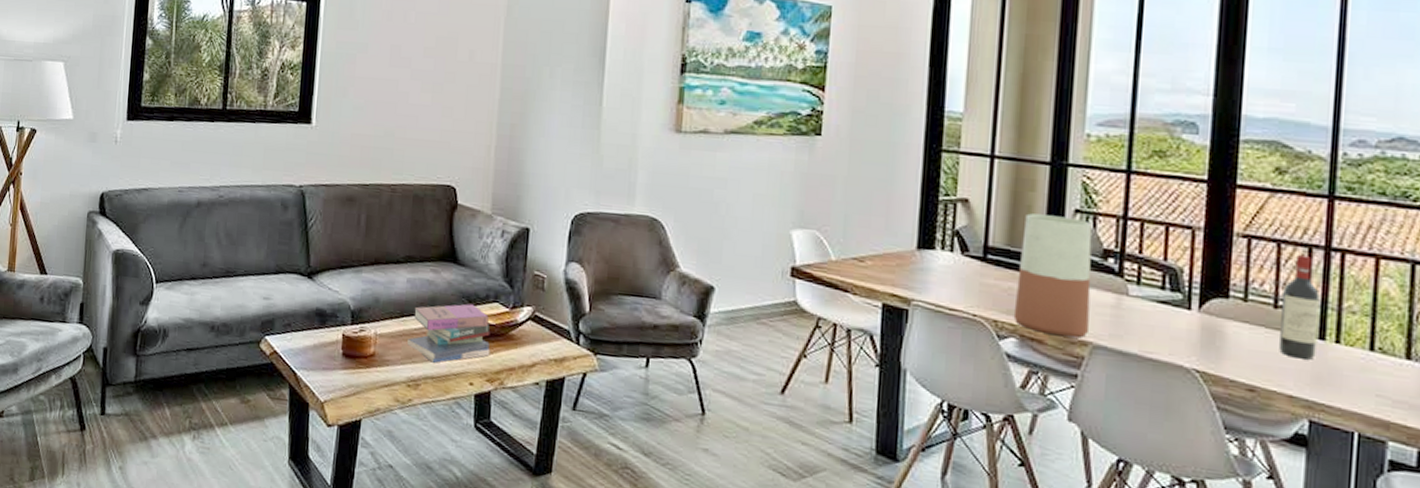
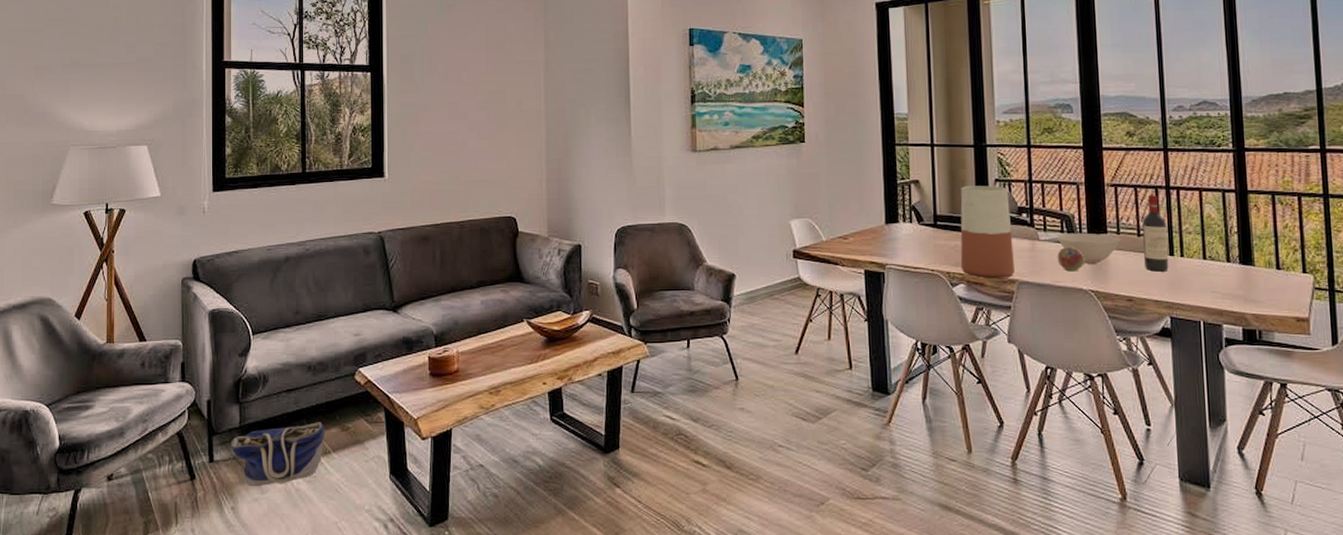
tote bag: none [124,387,224,451] -> present [231,422,325,486]
books: present [407,303,491,363] -> none [486,315,558,370]
fruit: none [1151,309,1192,343] -> present [1057,247,1085,272]
bowl: none [1153,290,1248,336] -> present [1056,233,1121,264]

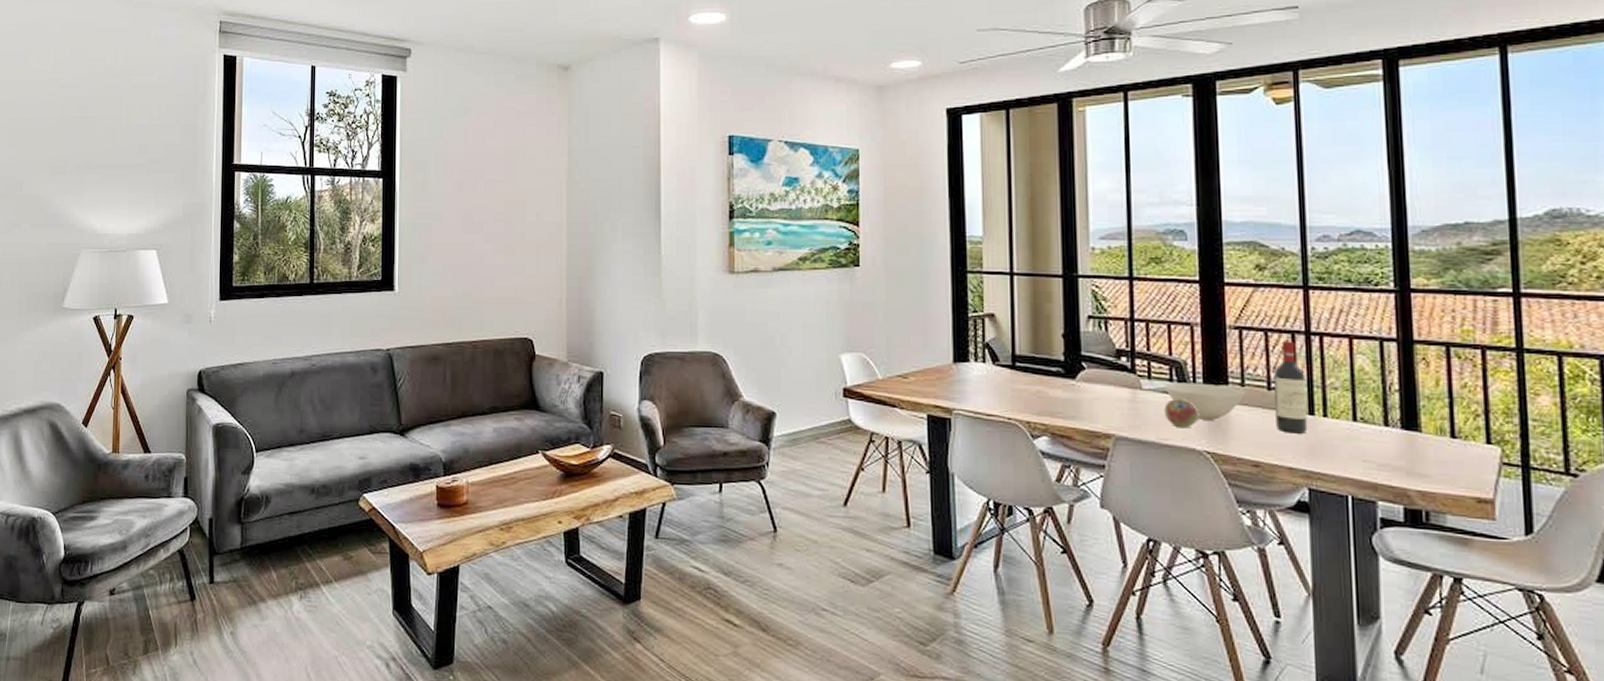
tote bag: present [231,422,325,486] -> none [232,548,328,612]
vase: present [960,185,1014,278] -> none [1043,322,1110,432]

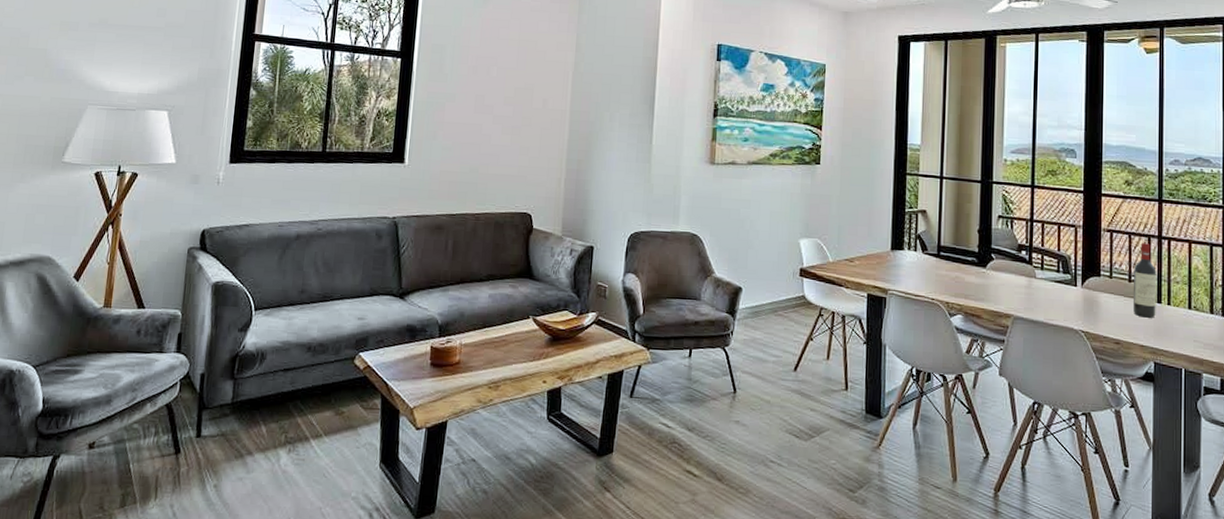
bowl: present [1163,382,1246,420] -> none [1052,273,1113,305]
fruit: present [1164,399,1199,428] -> none [1051,287,1078,311]

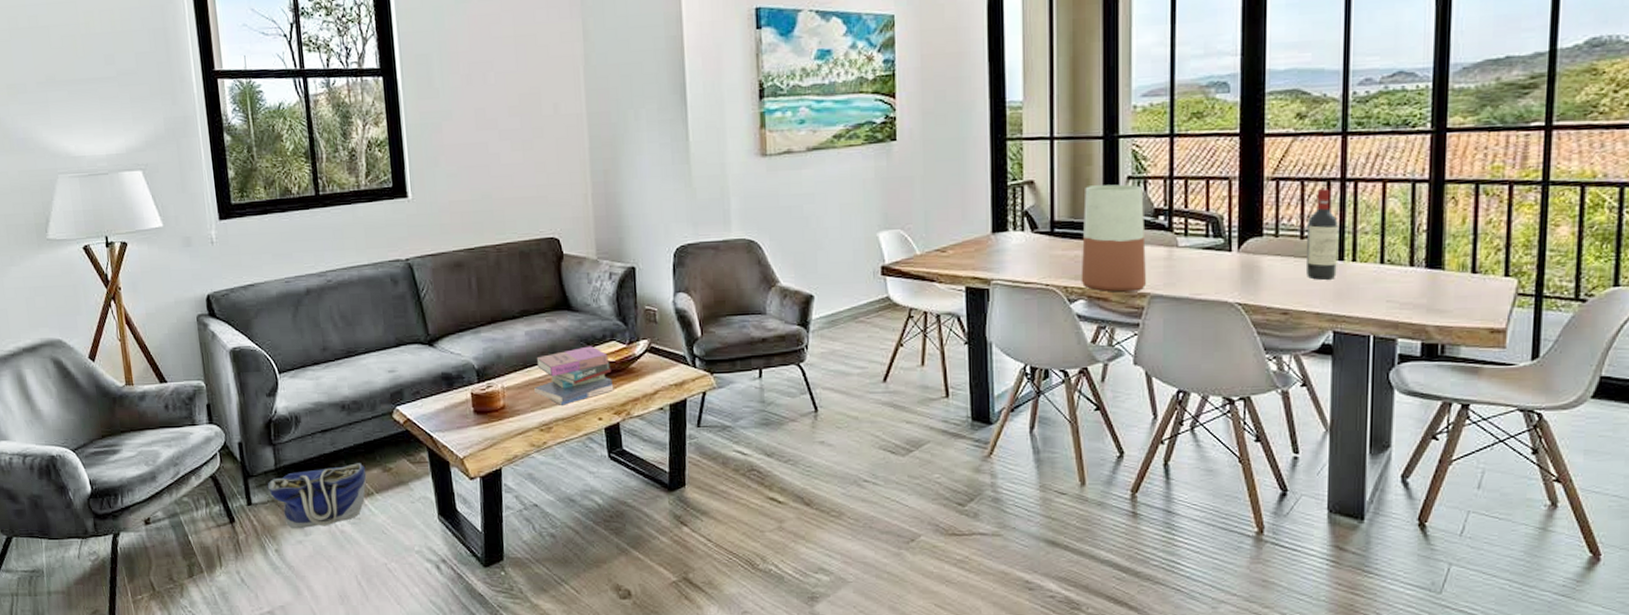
tote bag: none [221,404,319,465] -> present [268,463,367,528]
books: none [489,313,561,366] -> present [534,346,614,405]
vase: none [959,219,1011,312] -> present [1081,184,1146,292]

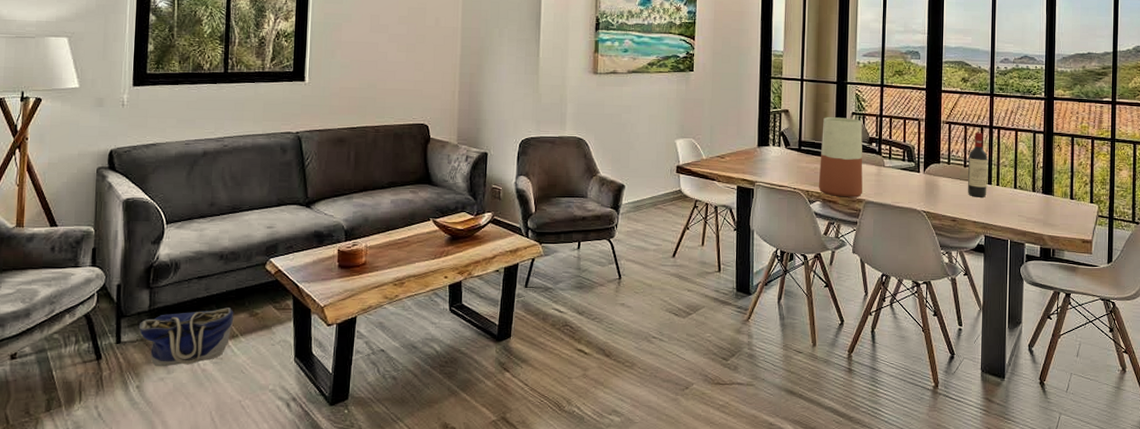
books: present [534,346,614,405] -> none [393,215,460,264]

